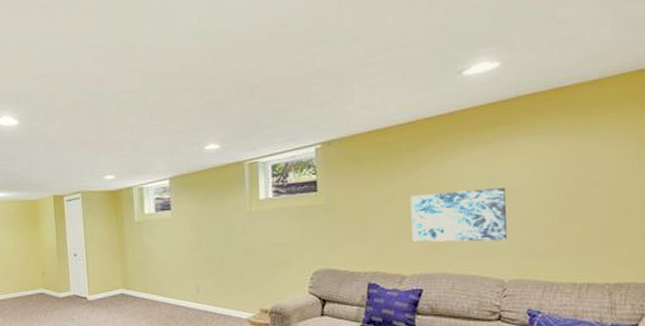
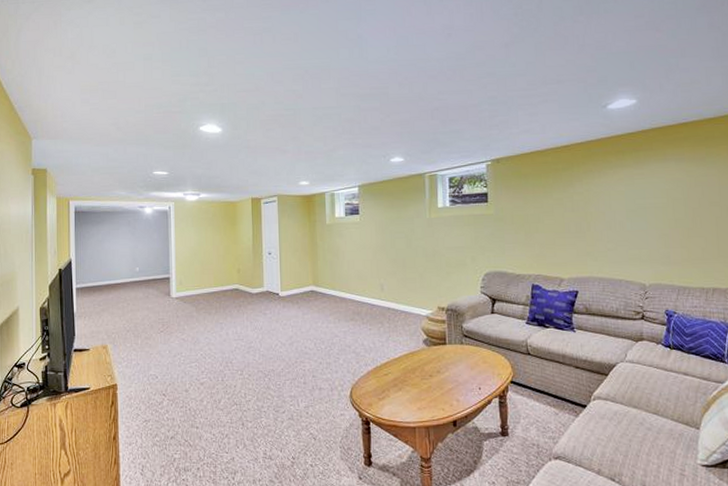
wall art: present [410,188,507,242] -> none [566,204,646,250]

